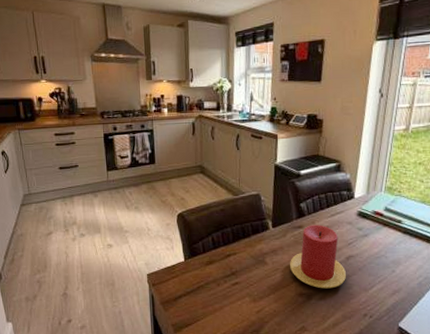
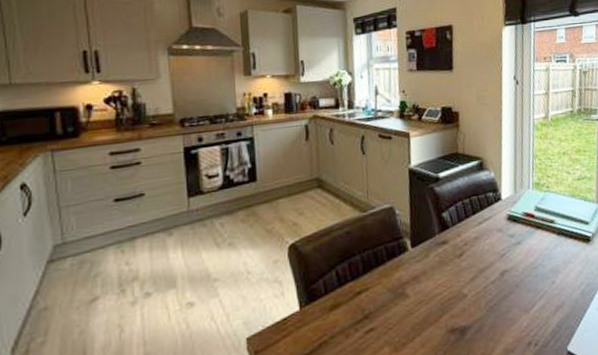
candle: present [290,225,346,289] -> none [436,236,503,319]

